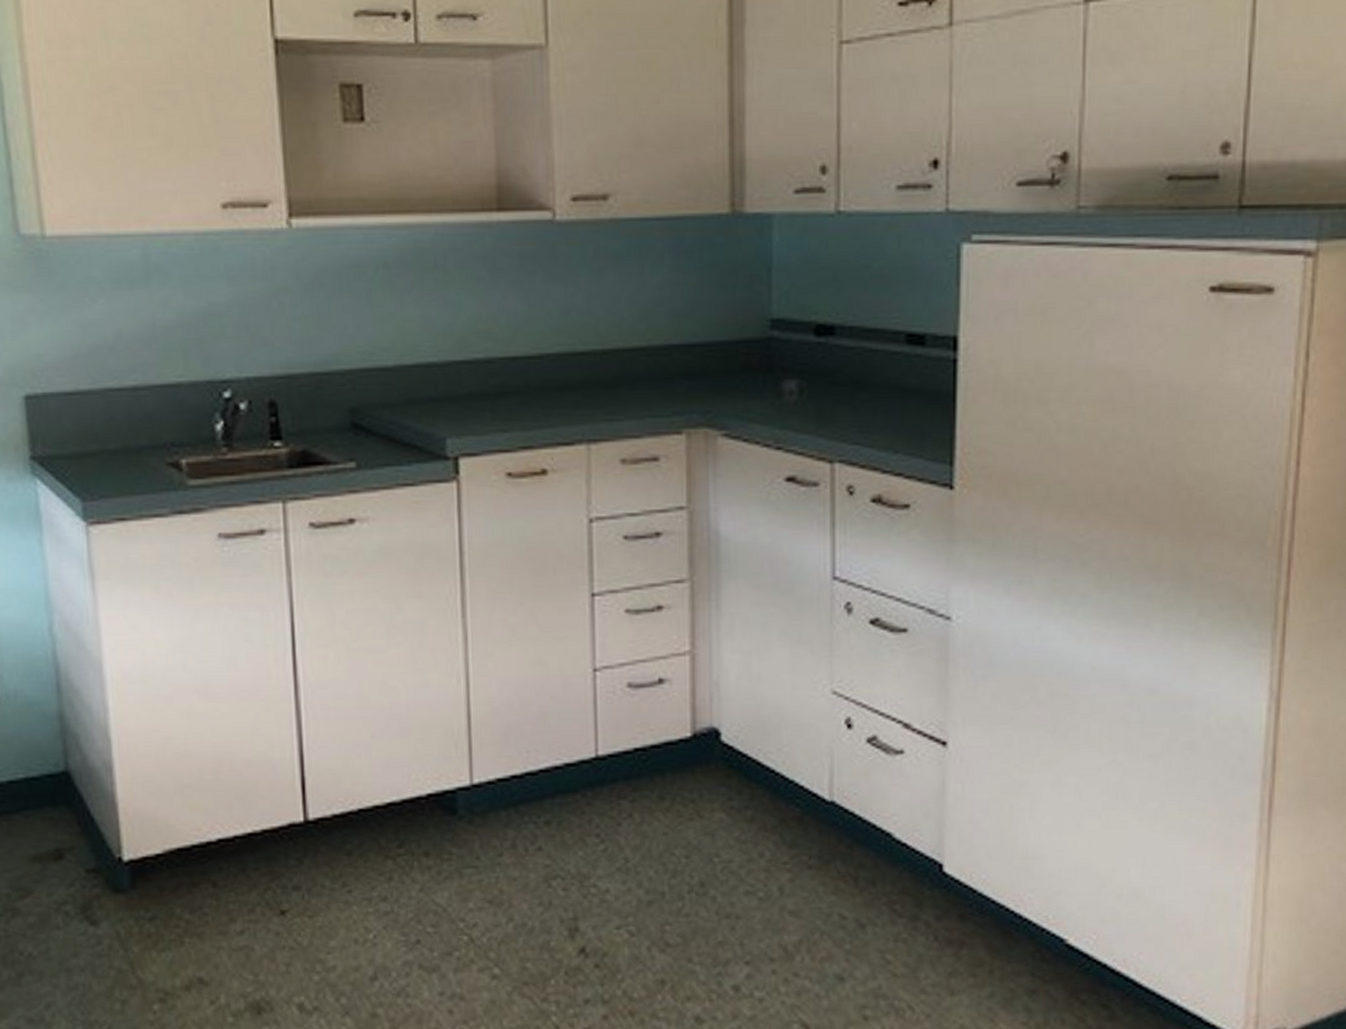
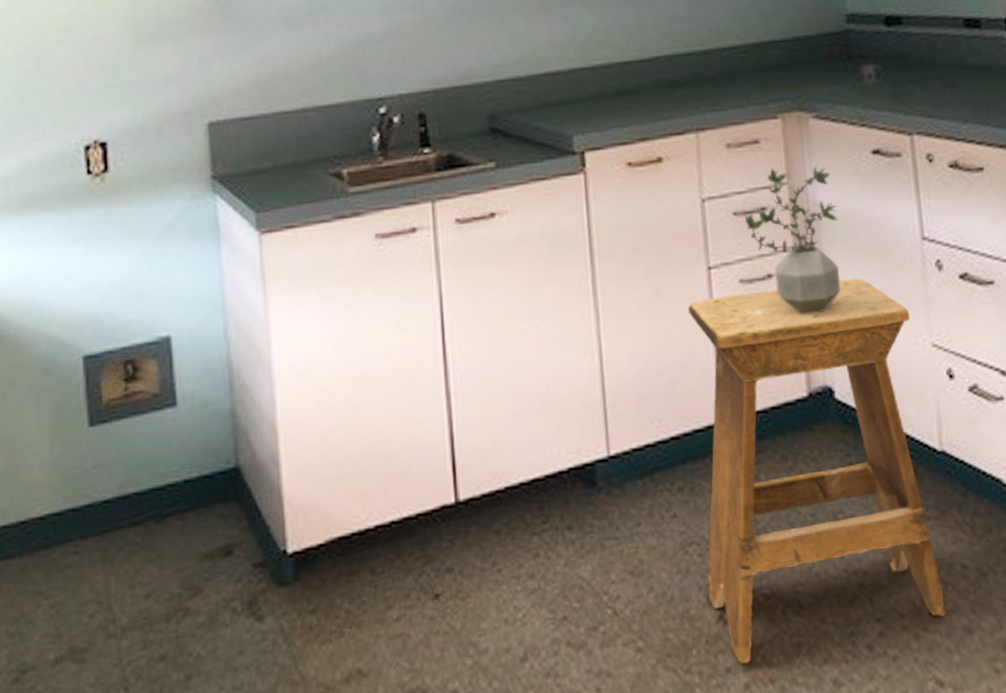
stool: none [566,616,818,997] -> present [687,278,946,664]
potted plant: none [636,489,741,651] -> present [744,166,841,314]

